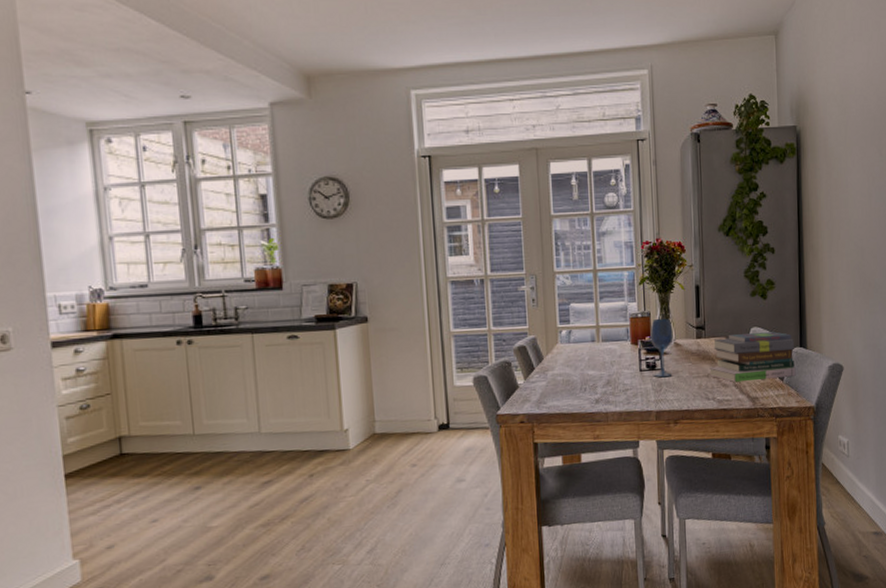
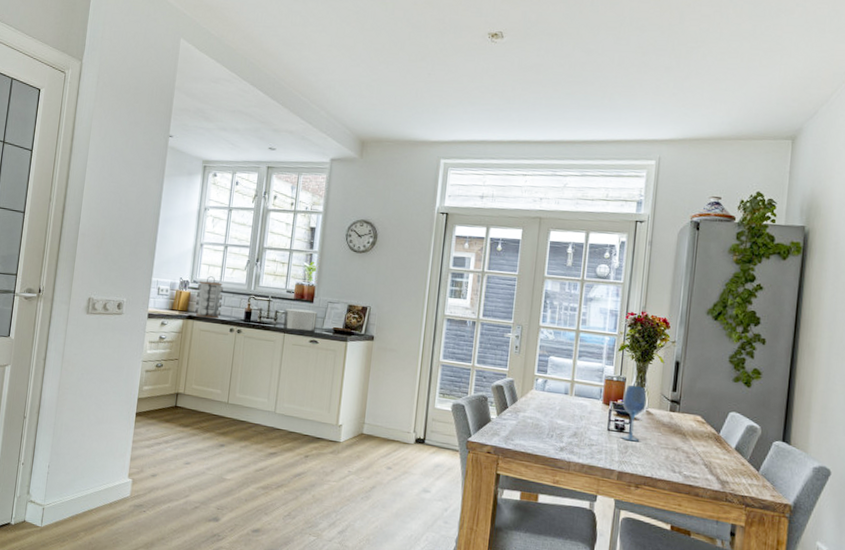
spice rack: none [116,277,160,335] -> present [194,276,224,320]
toaster: none [245,299,293,331] -> present [283,308,318,334]
books: present [709,331,796,383] -> none [679,414,777,469]

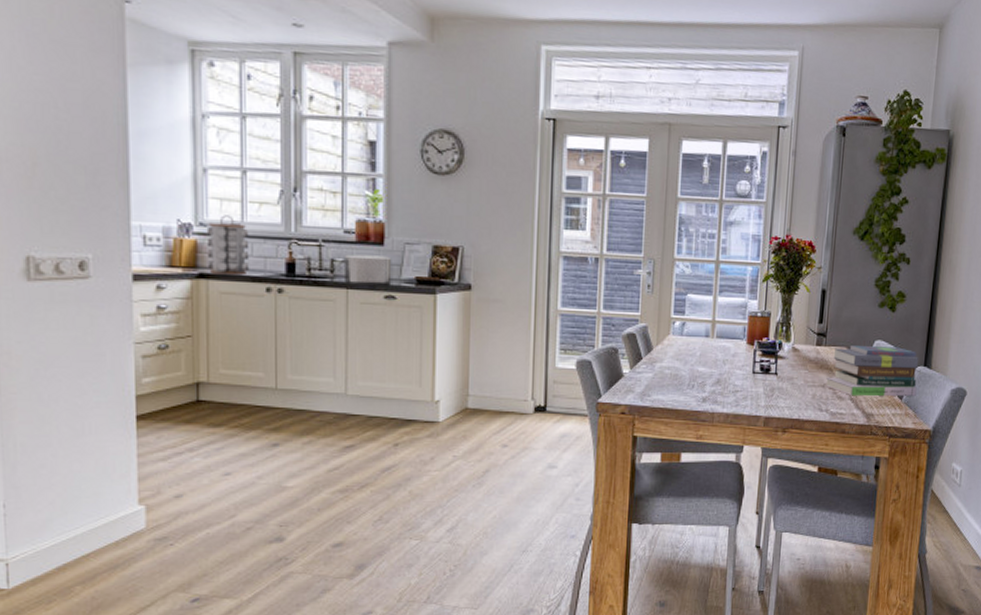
wineglass: present [621,385,647,442] -> none [766,321,793,383]
books: none [679,414,777,469] -> present [826,344,919,397]

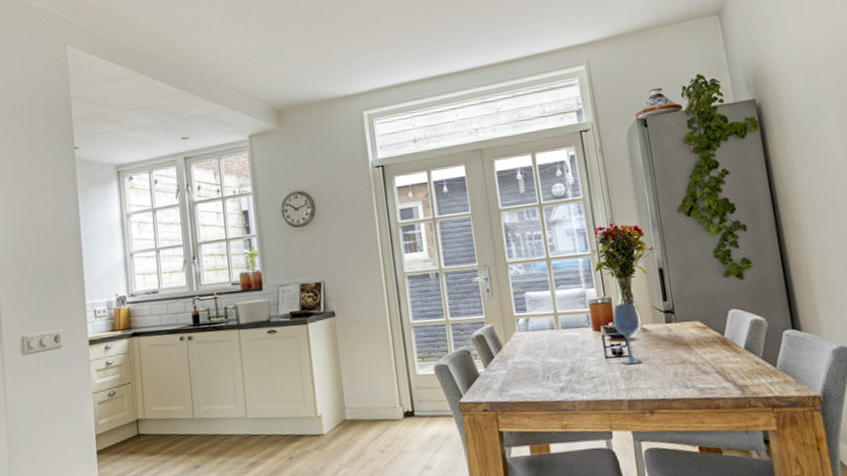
spice rack: present [206,215,250,277] -> none [135,285,167,333]
wineglass: none [766,321,793,383] -> present [612,303,643,365]
books: present [826,344,919,397] -> none [684,313,792,370]

